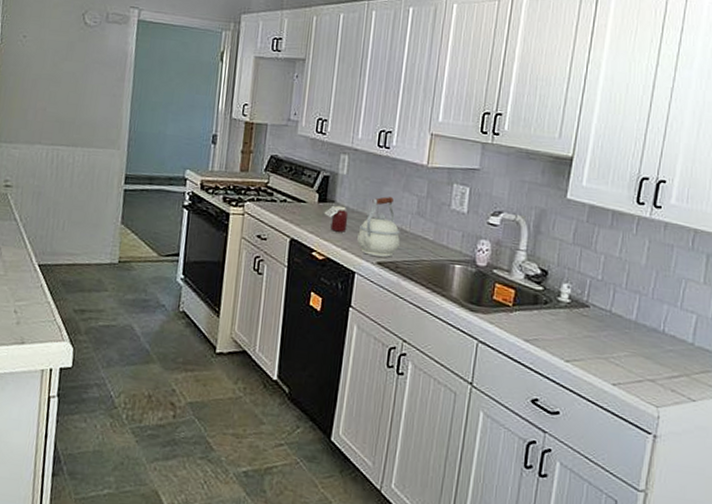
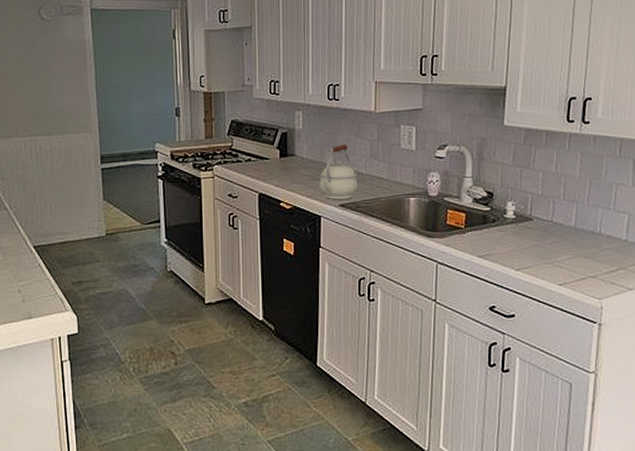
jar: present [323,205,349,232] -> none [286,158,309,182]

